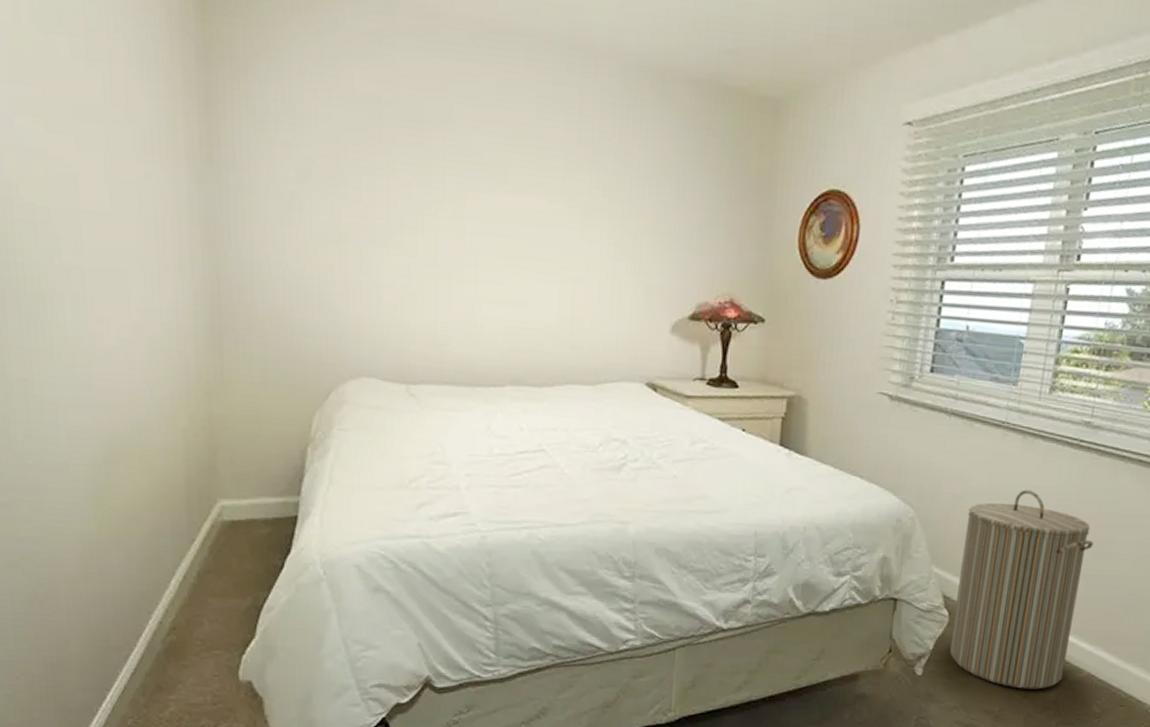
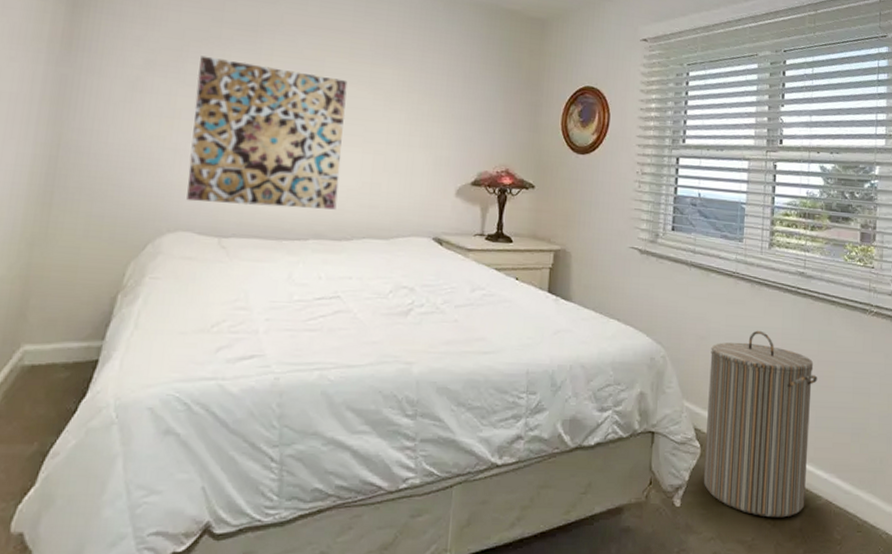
wall art: none [360,163,537,351] -> present [187,55,348,210]

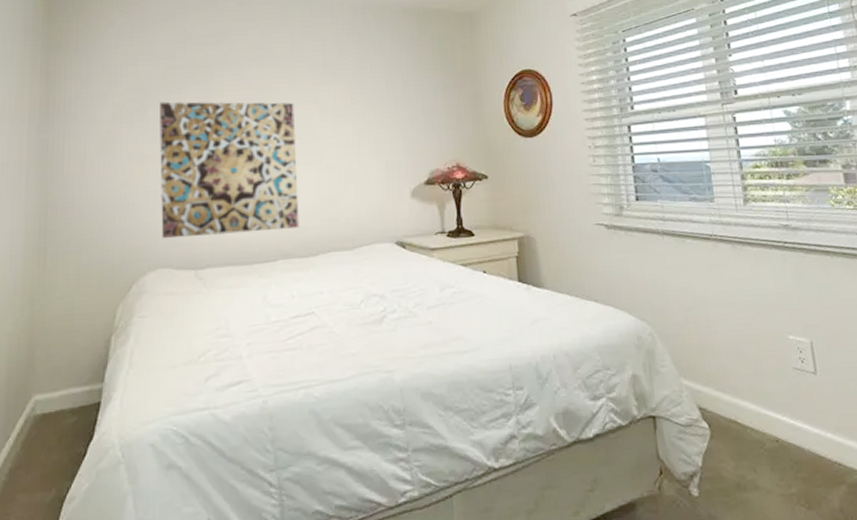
laundry hamper: present [703,330,818,518] -> none [701,293,841,500]

